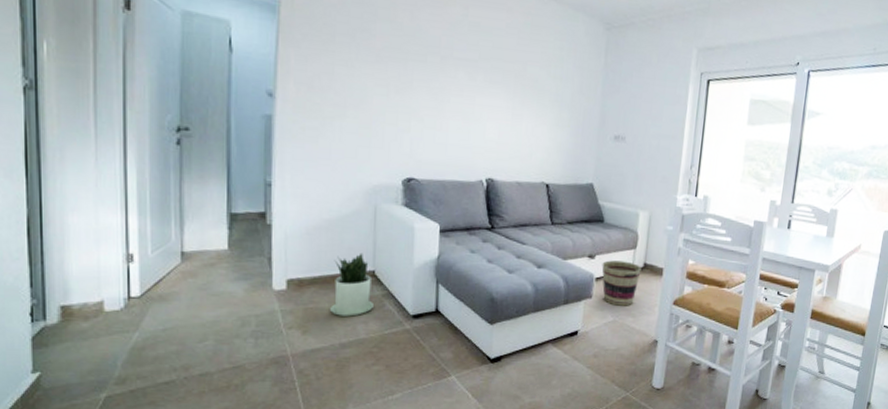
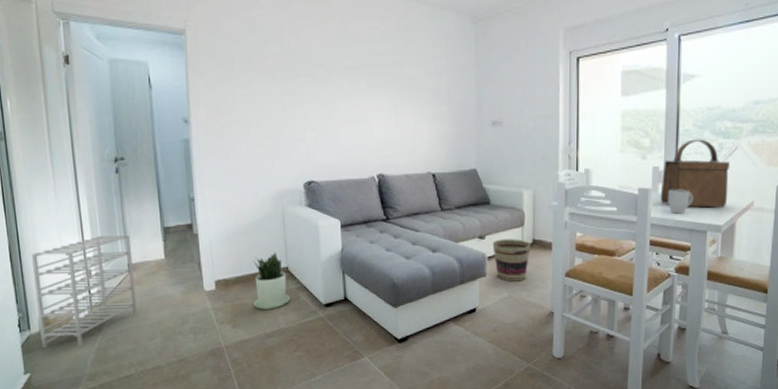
shoe rack: none [57,215,188,345] -> present [32,234,138,349]
handbag: none [774,176,843,248] -> present [660,139,729,208]
mug: none [781,224,806,250] -> present [668,189,693,214]

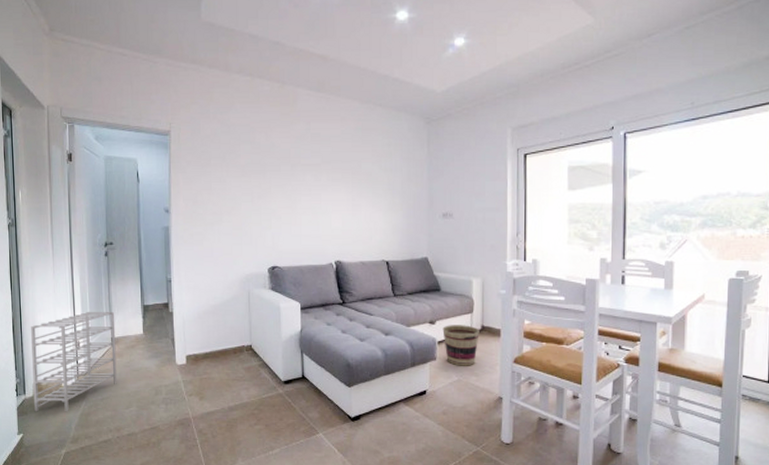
planter: present [252,252,291,310] -> none [220,331,253,384]
handbag: present [660,139,729,208] -> none [608,232,678,299]
mug: present [668,189,693,214] -> none [616,280,641,305]

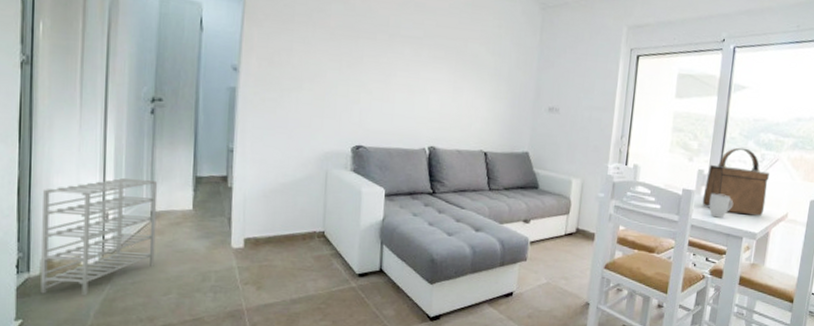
basket: present [442,325,480,366] -> none [536,225,574,269]
handbag: none [608,232,678,299] -> present [702,147,769,216]
mug: none [616,280,641,305] -> present [709,193,733,218]

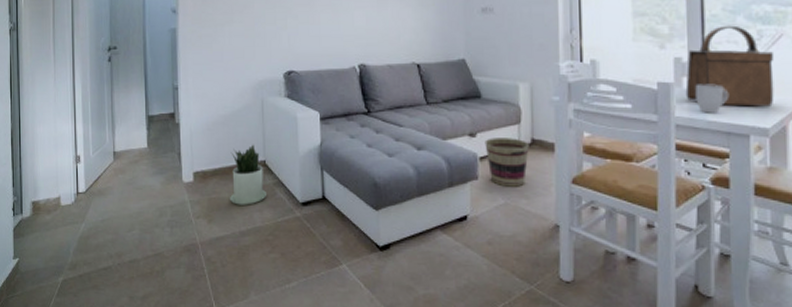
shoe rack: present [40,177,158,296] -> none [30,122,119,235]
planter: none [283,214,324,274] -> present [230,144,268,205]
basket: none [536,225,574,269] -> present [485,138,529,187]

